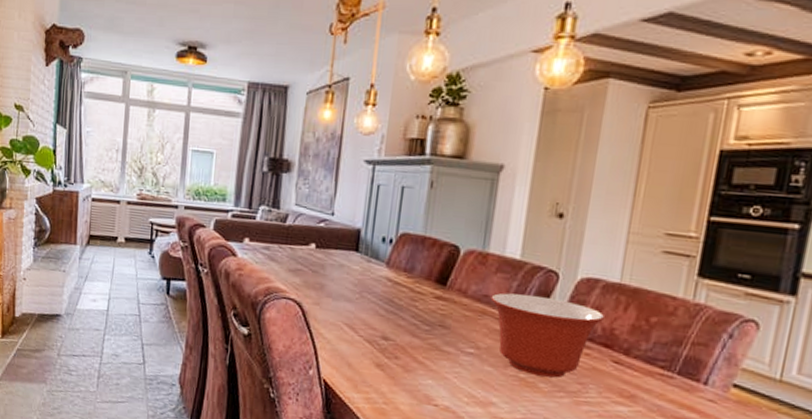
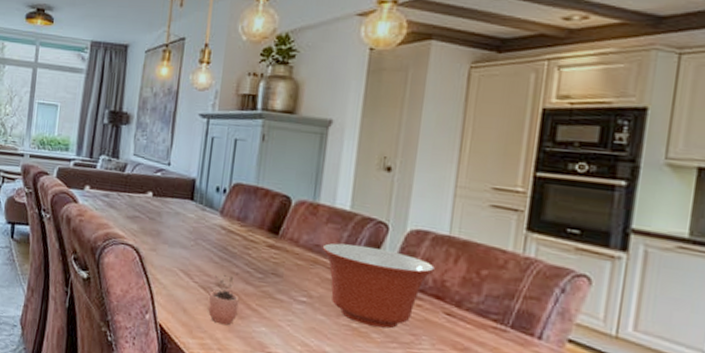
cocoa: none [373,326,406,379] -> present [208,273,239,325]

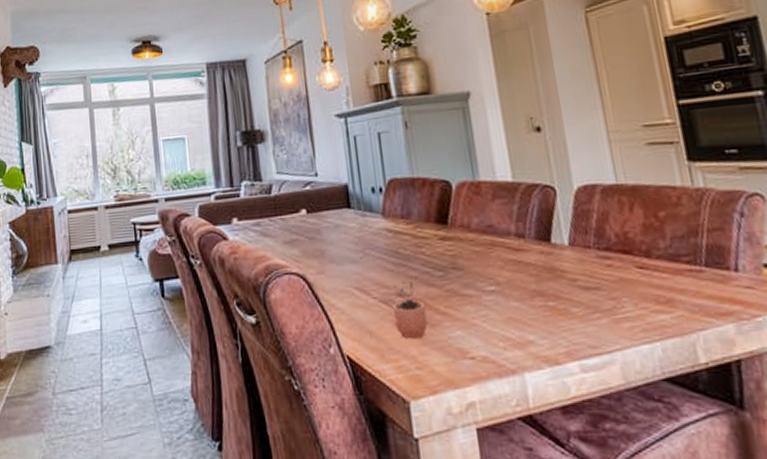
mixing bowl: present [322,243,436,329] -> none [495,213,614,300]

